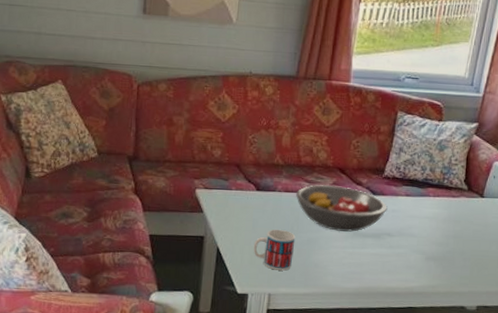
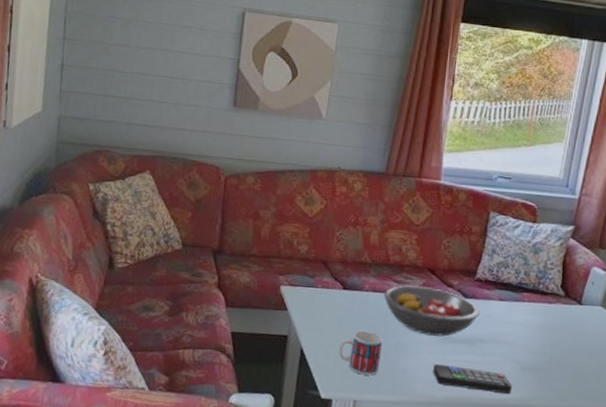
remote control: none [343,258,417,282] -> present [433,364,512,394]

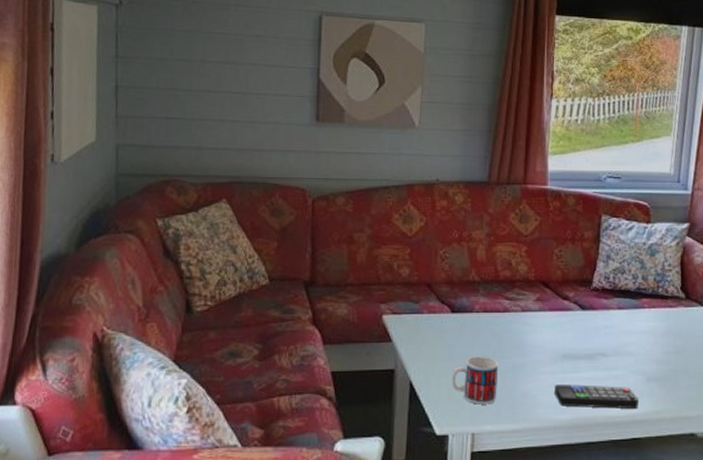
fruit bowl: present [384,285,480,337] -> none [496,301,599,354]

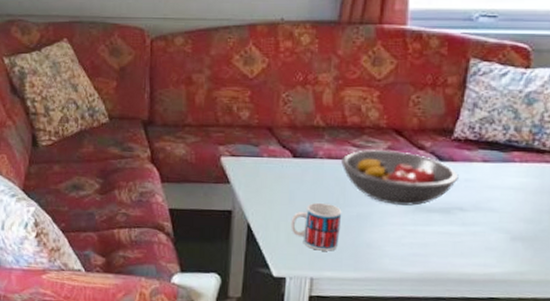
fruit bowl: none [496,301,599,354] -> present [341,149,459,206]
remote control: present [555,385,638,409] -> none [403,237,500,267]

